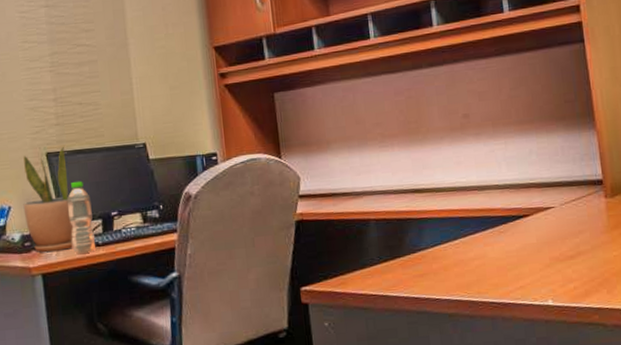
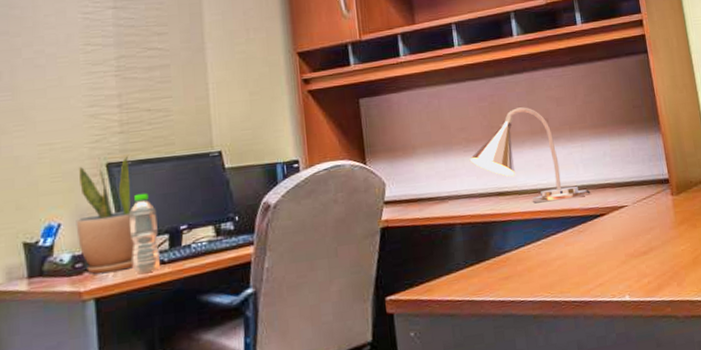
table lamp: none [385,101,514,201] -> present [469,107,591,203]

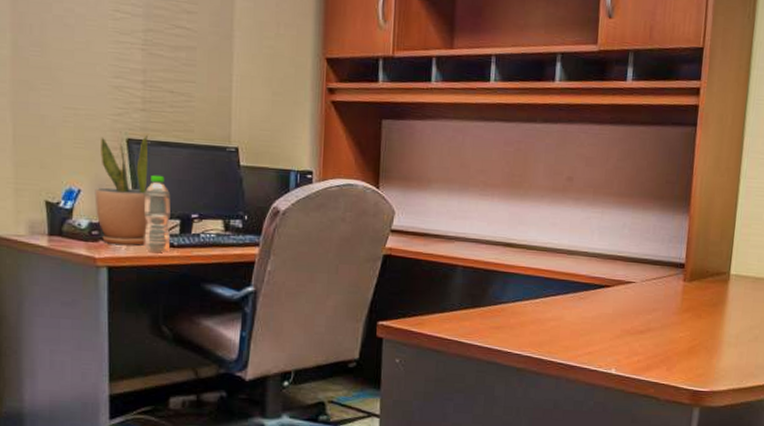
table lamp: present [469,107,591,203] -> none [483,159,601,264]

